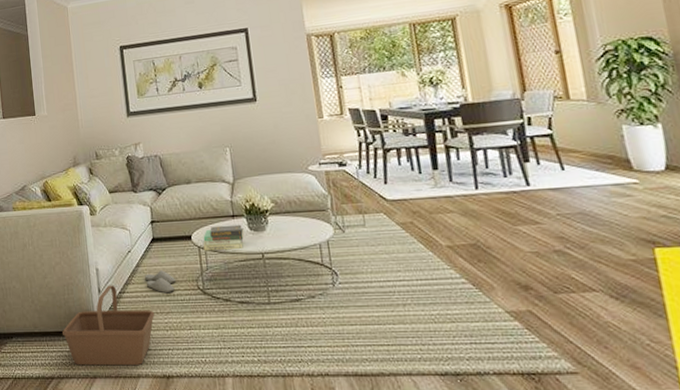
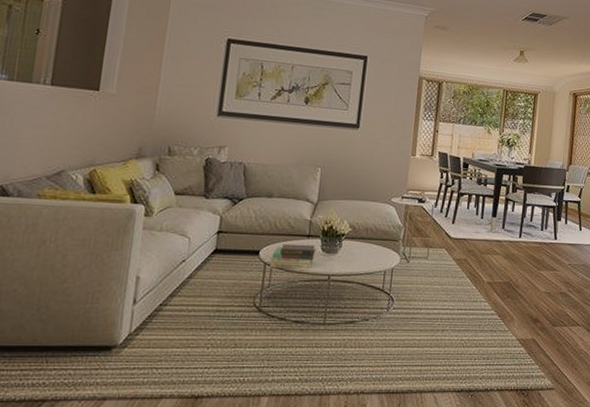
basket: present [62,285,155,366] -> none [72,296,198,386]
slippers: present [145,270,176,294] -> none [195,284,232,309]

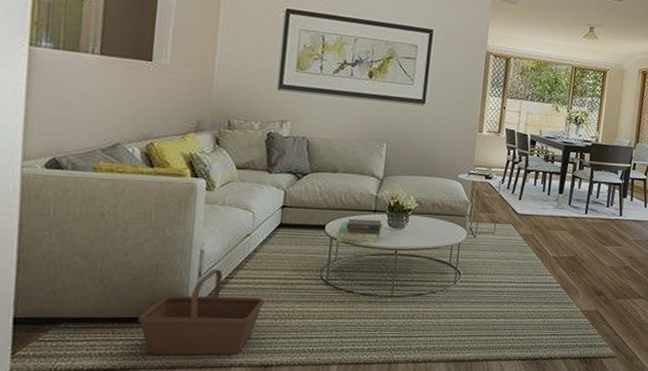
basket: none [72,296,198,386] -> present [138,269,265,356]

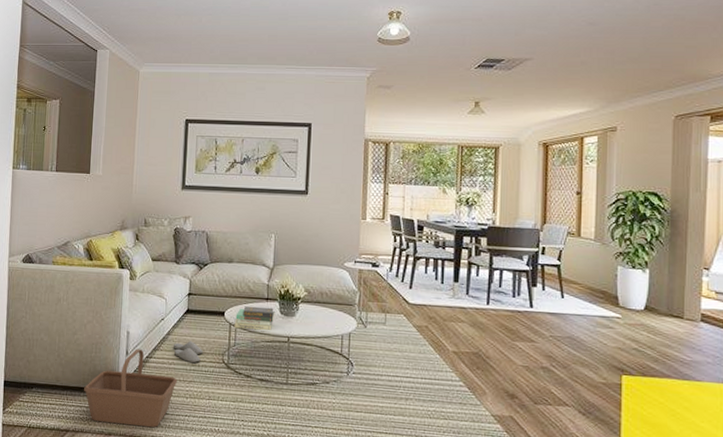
slippers: none [261,258,298,282] -> present [174,341,203,364]

